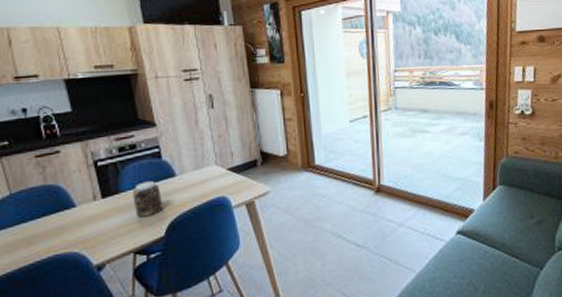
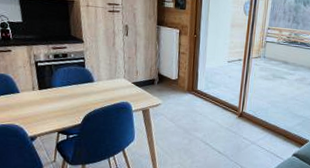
jar: present [133,181,164,218] -> none [61,82,83,108]

